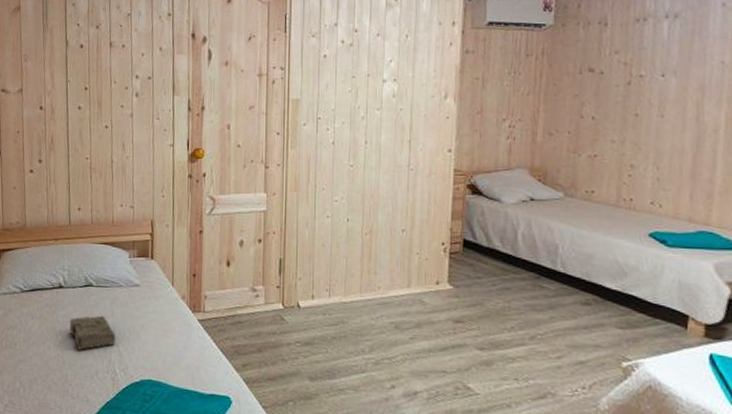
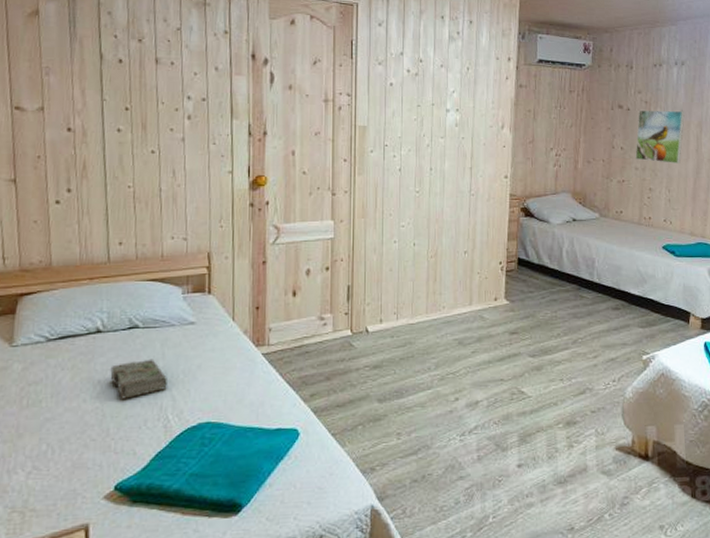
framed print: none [611,72,679,135] -> present [635,109,685,163]

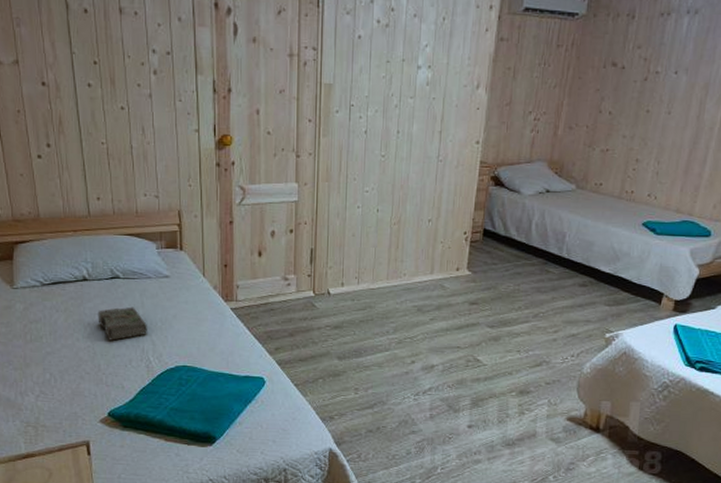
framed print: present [635,109,685,163] -> none [624,68,690,132]

